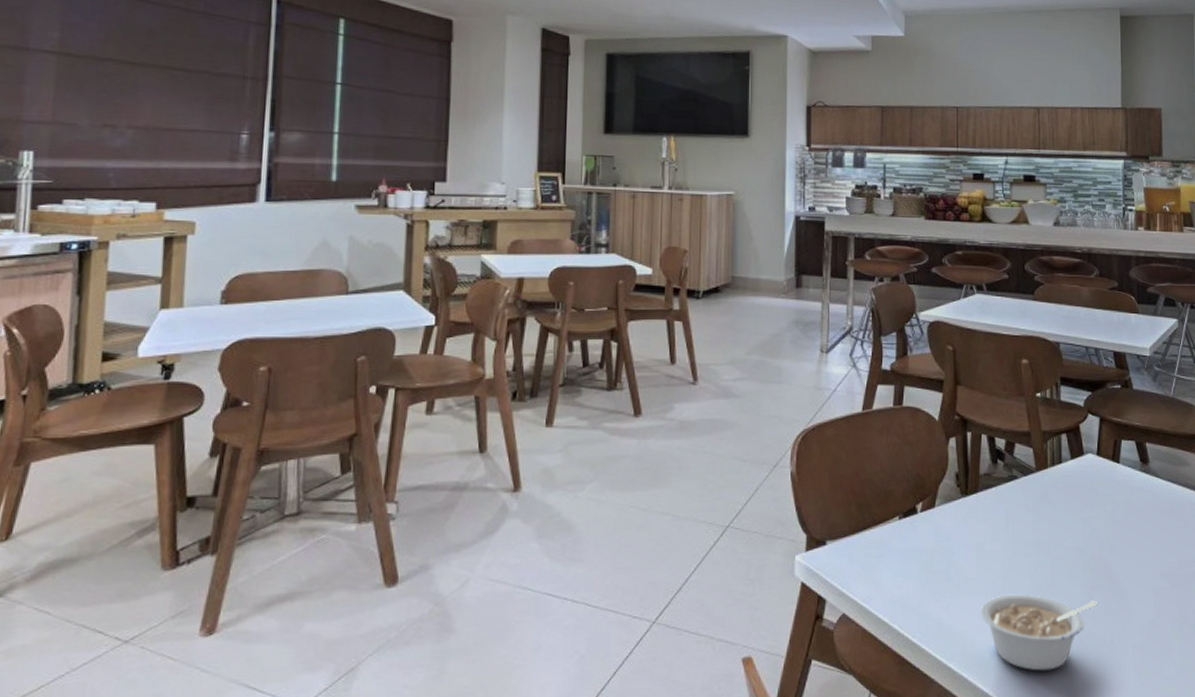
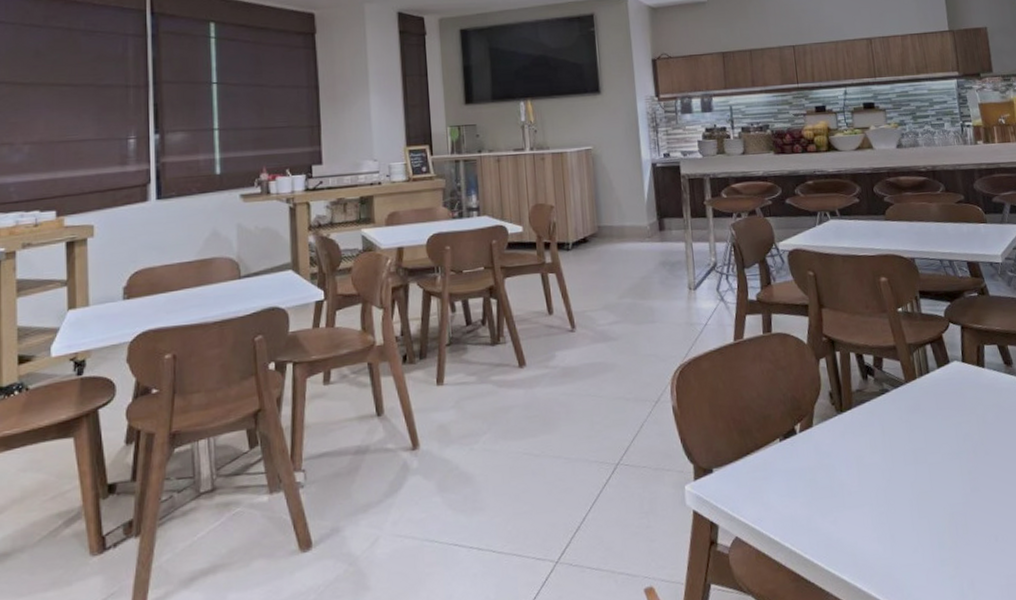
legume: present [980,594,1097,671] -> none [866,501,979,575]

